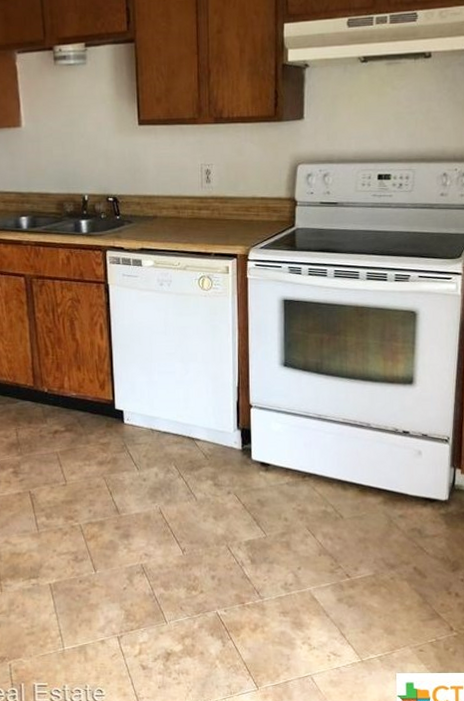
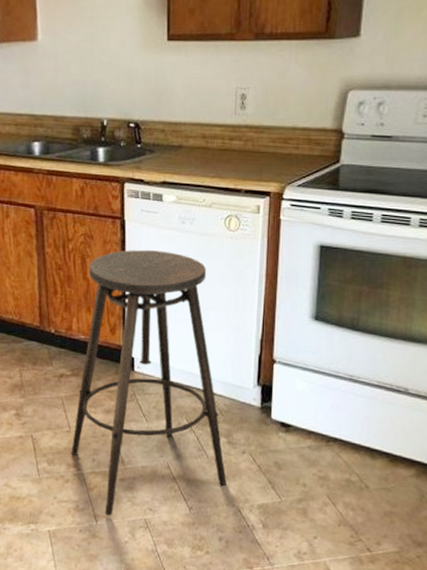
stool: none [68,310,215,565] -> present [71,250,227,516]

